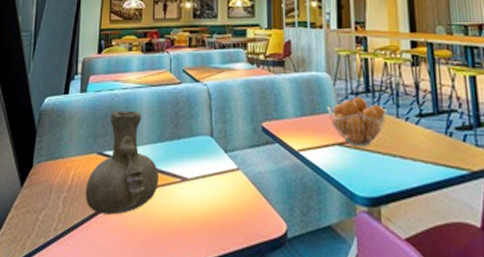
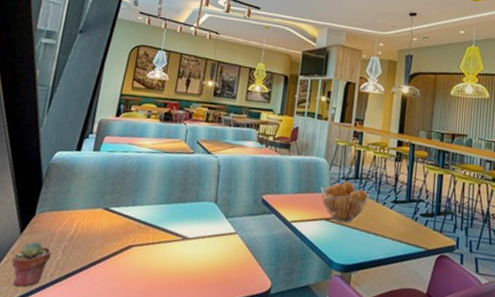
potted succulent: none [16,194,53,245] -> present [11,241,52,288]
vase: present [85,110,158,215] -> none [86,171,162,265]

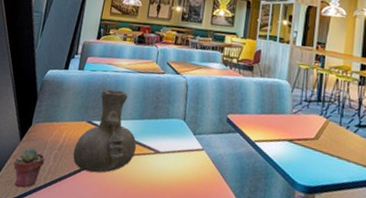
vase: none [86,171,162,265] -> present [72,88,137,173]
fruit basket: present [320,181,369,223] -> none [283,104,332,145]

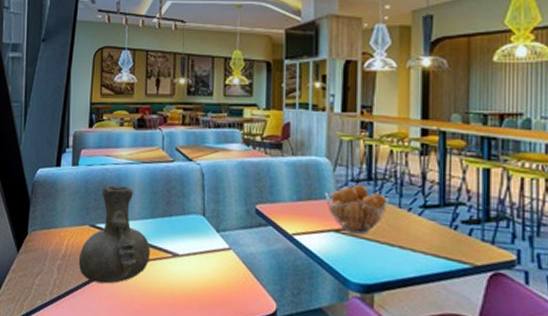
potted succulent: present [13,148,46,188] -> none [14,260,48,305]
fruit basket: none [283,104,332,145] -> present [324,184,388,235]

